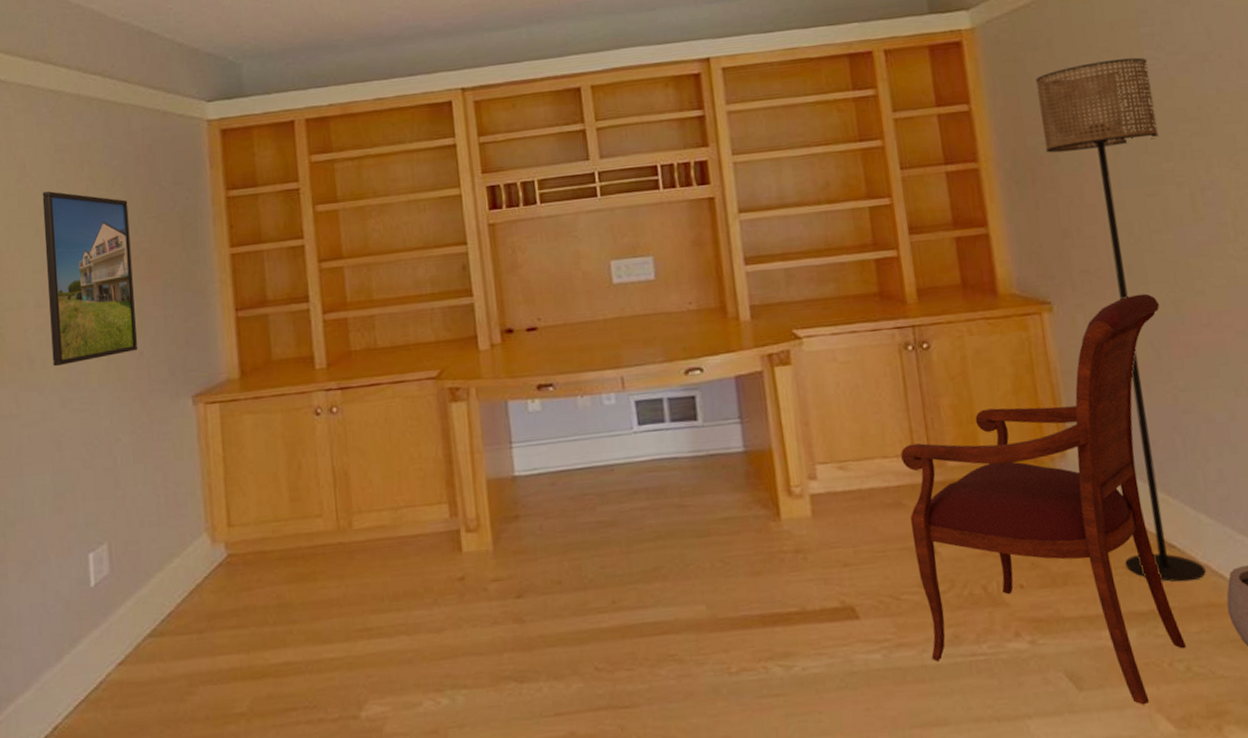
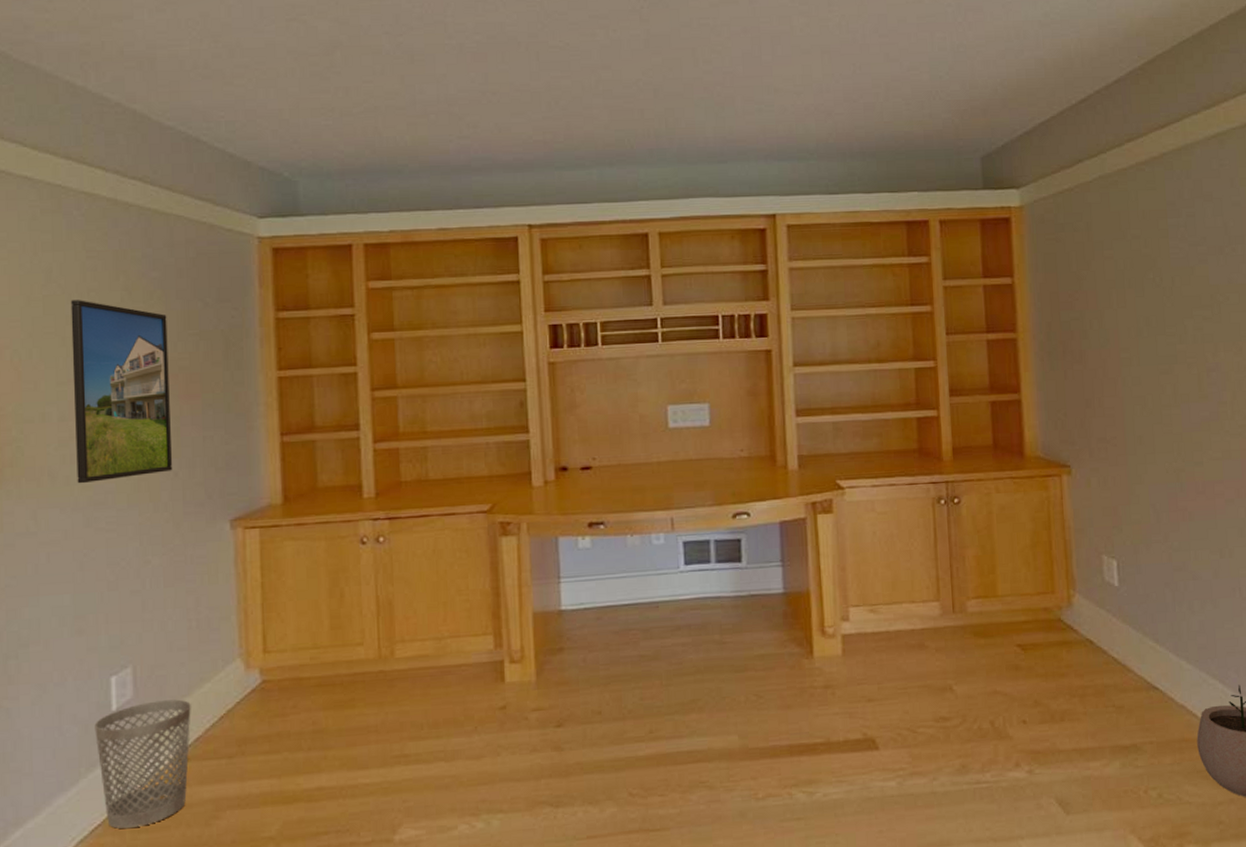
wastebasket: none [75,575,163,705] -> present [94,699,191,829]
armchair: present [901,293,1186,705] -> none [927,462,1163,828]
floor lamp: present [1035,57,1206,582] -> none [1073,246,1182,720]

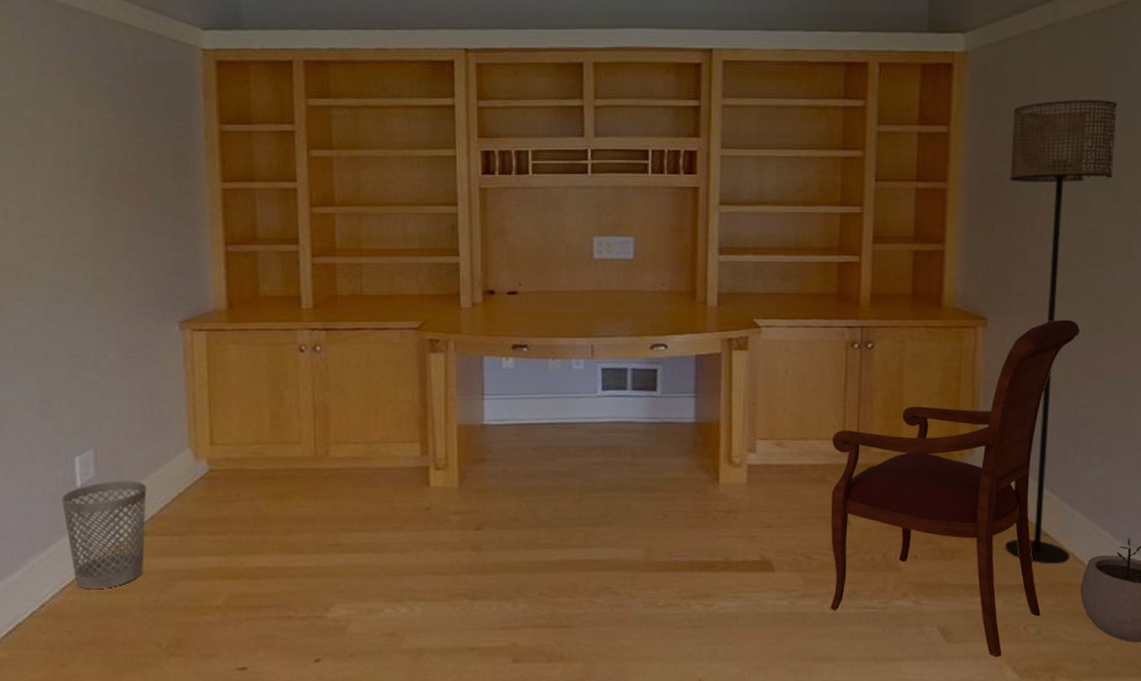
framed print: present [70,300,173,484] -> none [27,103,126,280]
armchair: none [927,462,1163,828] -> present [830,319,1080,658]
floor lamp: none [1073,246,1182,720] -> present [1005,100,1118,564]

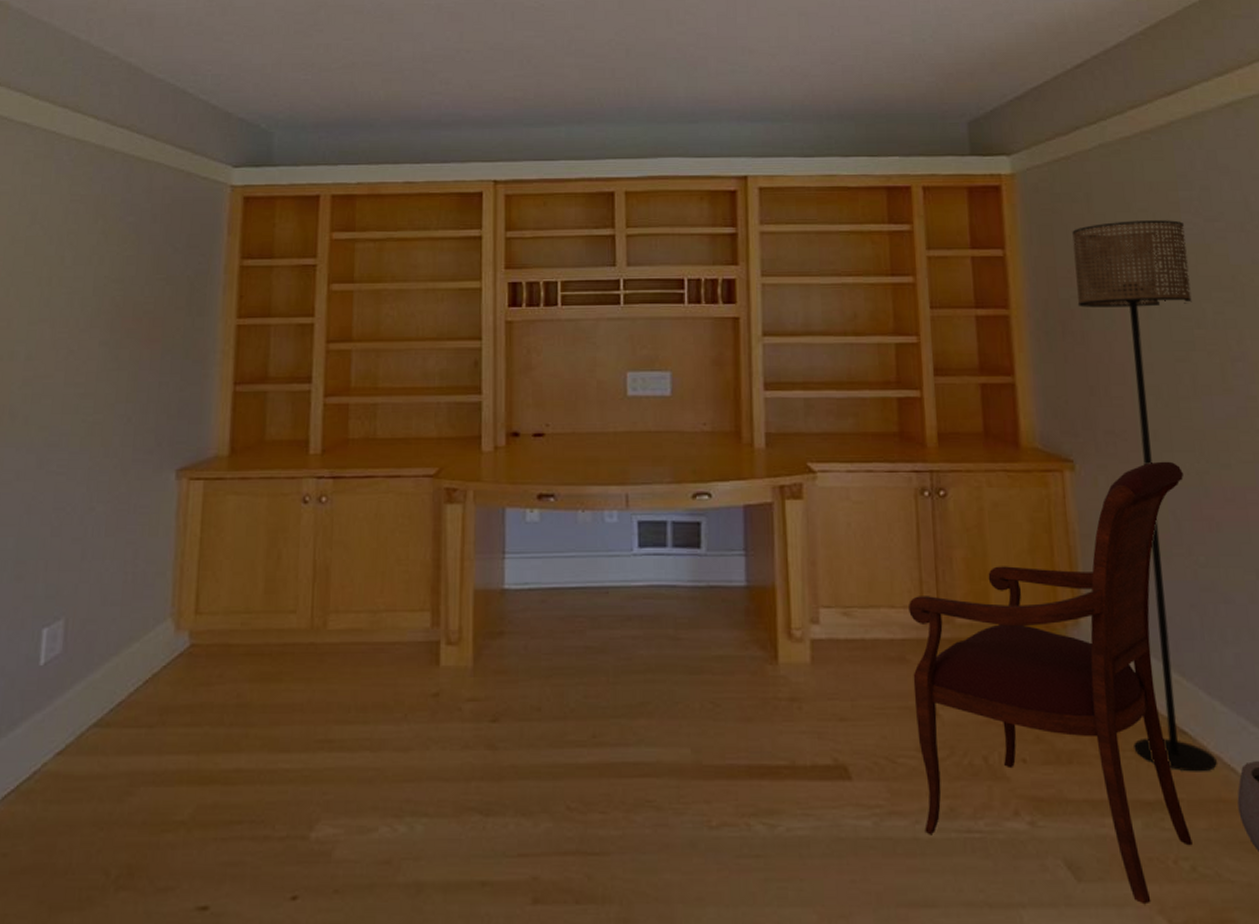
wastebasket: present [62,481,147,590] -> none [20,658,118,798]

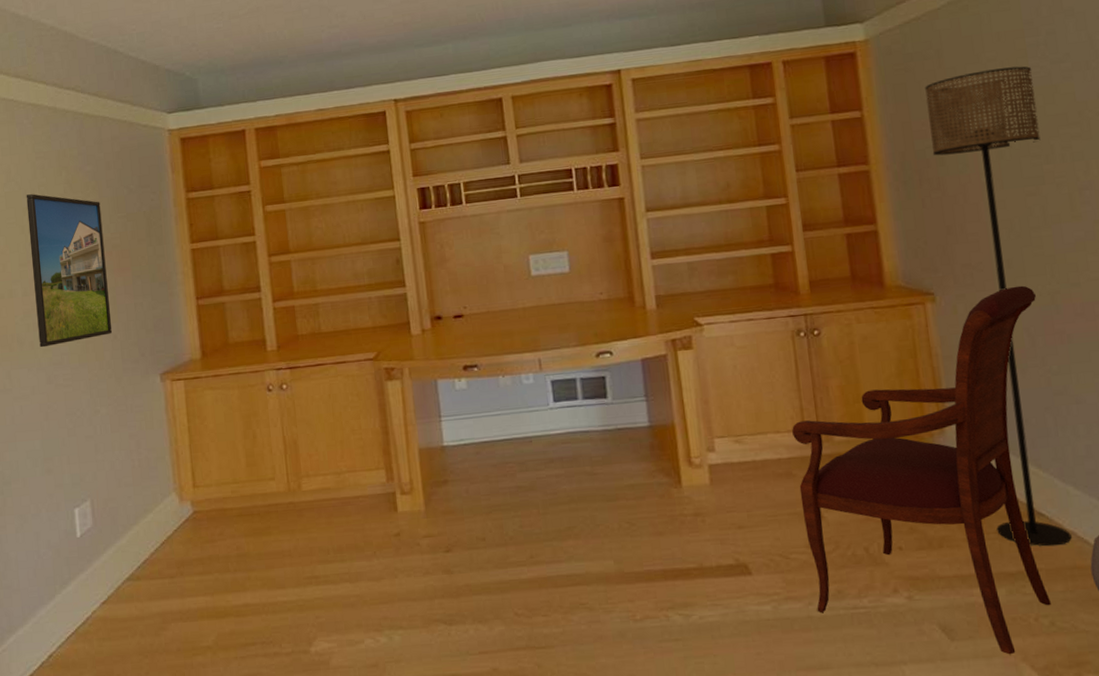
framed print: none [35,241,138,424] -> present [26,194,113,348]

